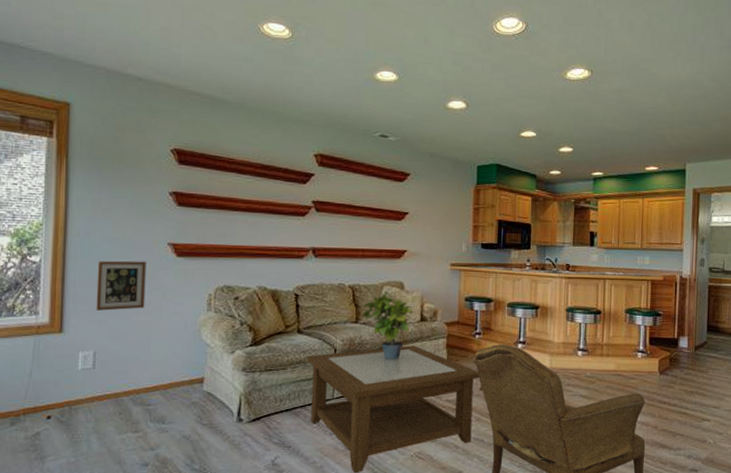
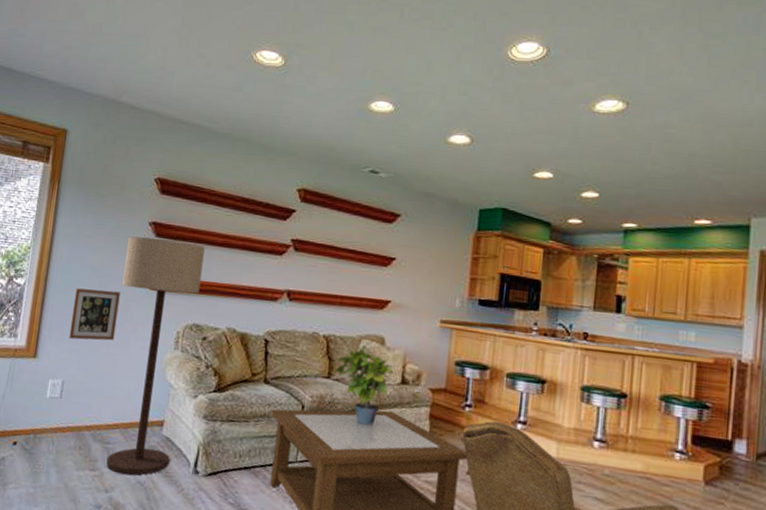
floor lamp: none [147,206,229,432] -> present [106,236,205,475]

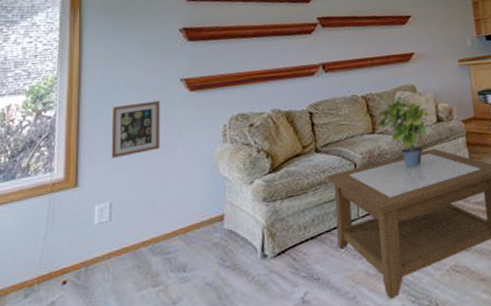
floor lamp: present [106,236,205,475] -> none [160,40,239,281]

